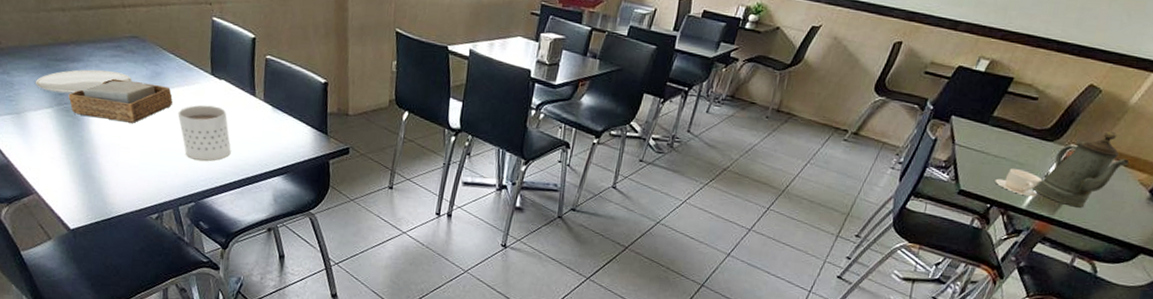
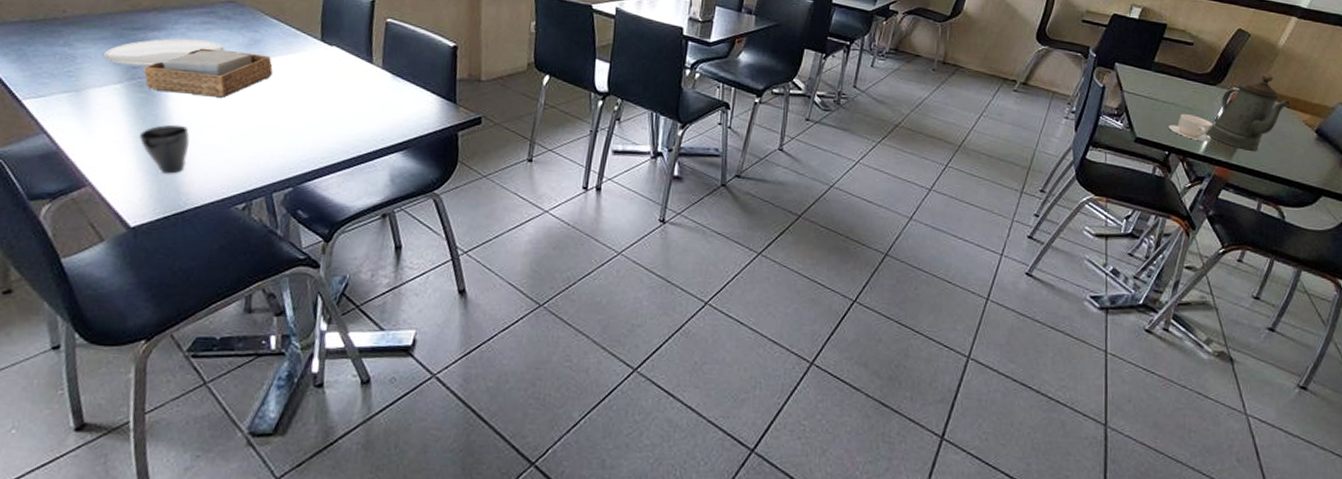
cup: none [70,145,110,187] -> present [139,124,190,174]
mug: present [178,104,231,161] -> none [278,74,341,138]

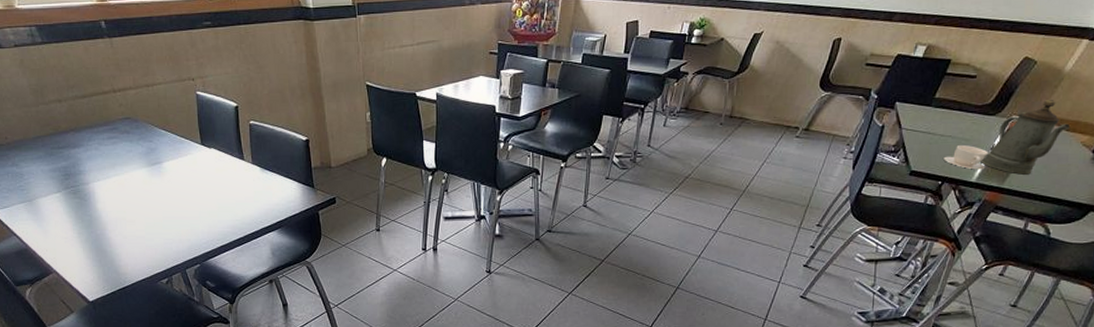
plate: present [103,38,226,67] -> none [42,151,130,178]
cup: present [139,124,190,174] -> none [82,221,119,260]
napkin holder: present [143,48,273,98] -> none [74,158,169,198]

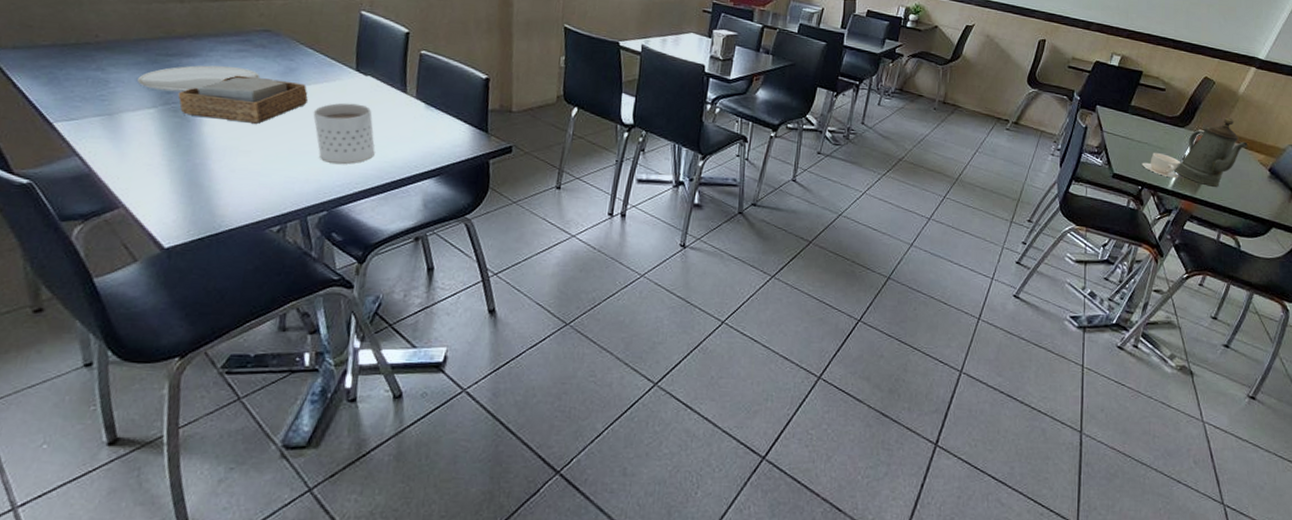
plate: none [42,151,130,178] -> present [136,65,261,93]
napkin holder: none [74,158,169,198] -> present [178,75,308,124]
mug: none [175,173,228,224] -> present [313,102,375,164]

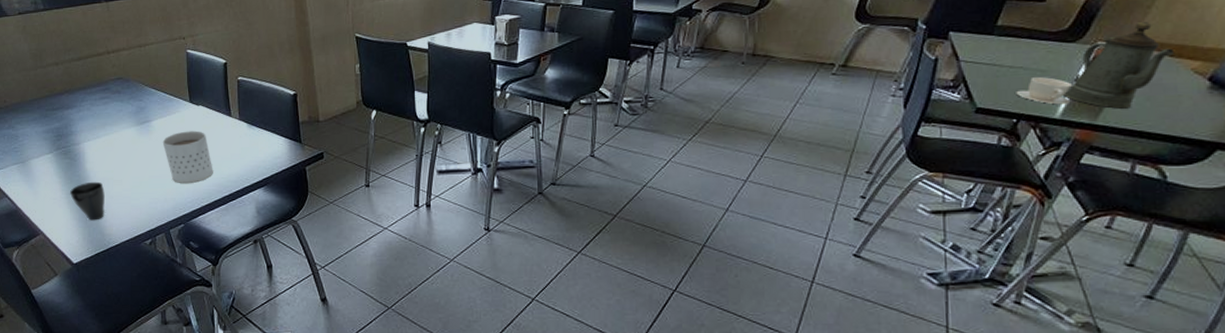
plate: present [136,65,261,93] -> none [36,112,120,139]
cup: none [173,148,225,197] -> present [70,181,105,221]
napkin holder: present [178,75,308,124] -> none [65,118,157,157]

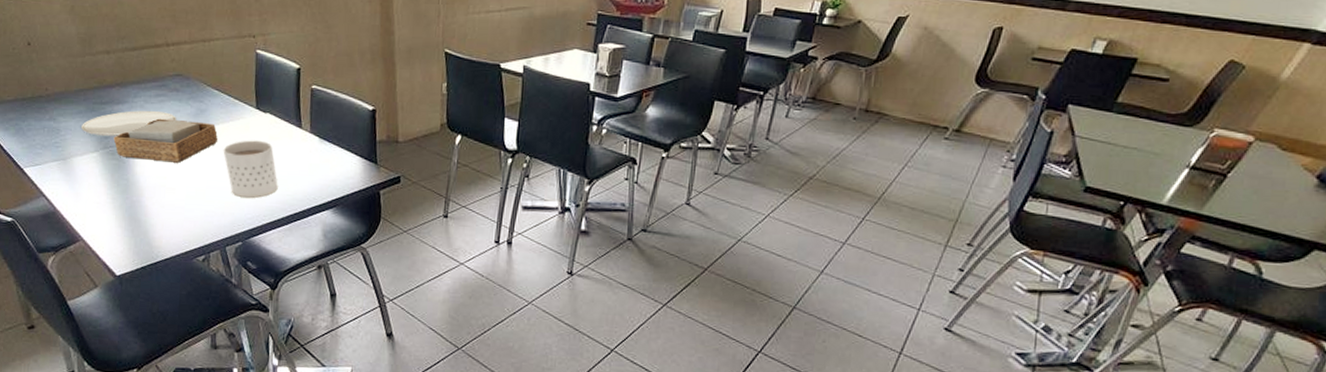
plate: none [36,112,120,139] -> present [80,110,177,137]
napkin holder: none [65,118,157,157] -> present [113,118,218,163]
cup: present [70,181,105,221] -> none [116,187,155,230]
teacup: present [1016,76,1073,105] -> none [1127,159,1184,191]
coffee pot: present [1063,22,1175,109] -> none [1173,112,1289,200]

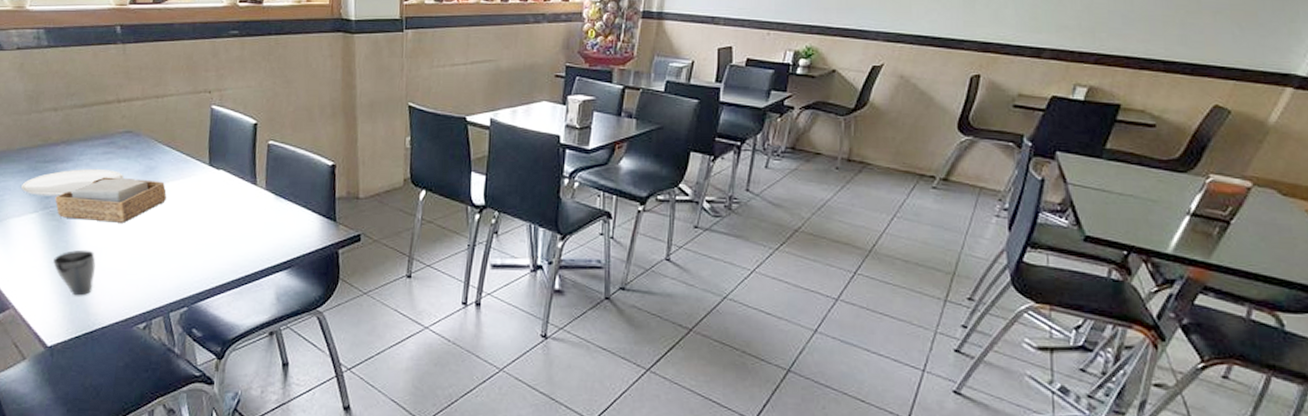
cup: none [116,187,155,230] -> present [53,249,96,296]
mug: present [223,140,278,198] -> none [171,198,229,259]

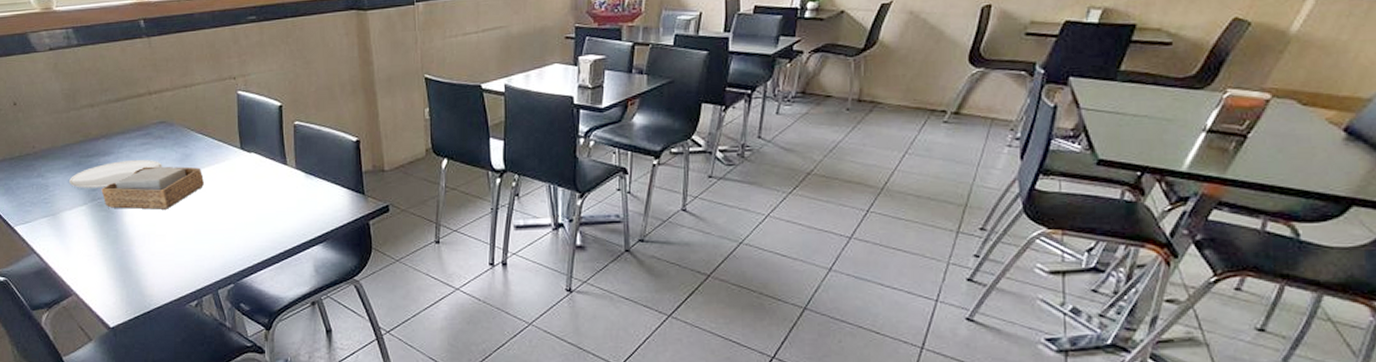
cup: present [53,249,96,296] -> none [107,236,145,280]

